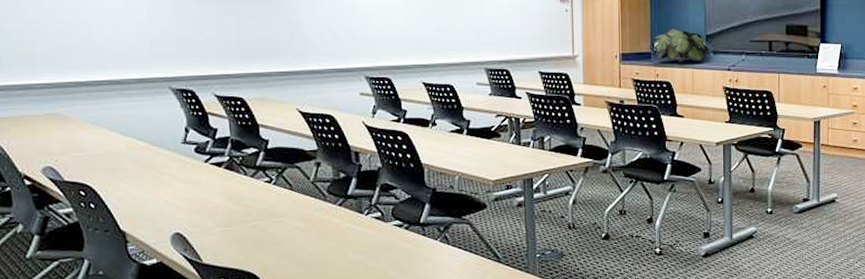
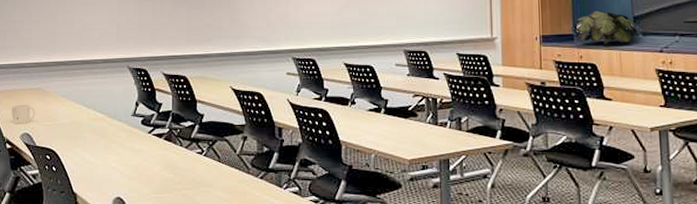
mug: none [23,133,58,157] -> present [11,104,36,124]

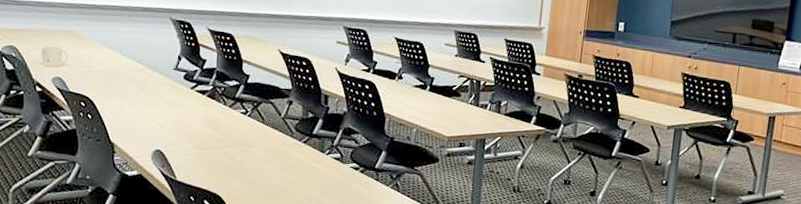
plant: present [574,10,636,44] -> none [615,11,672,46]

